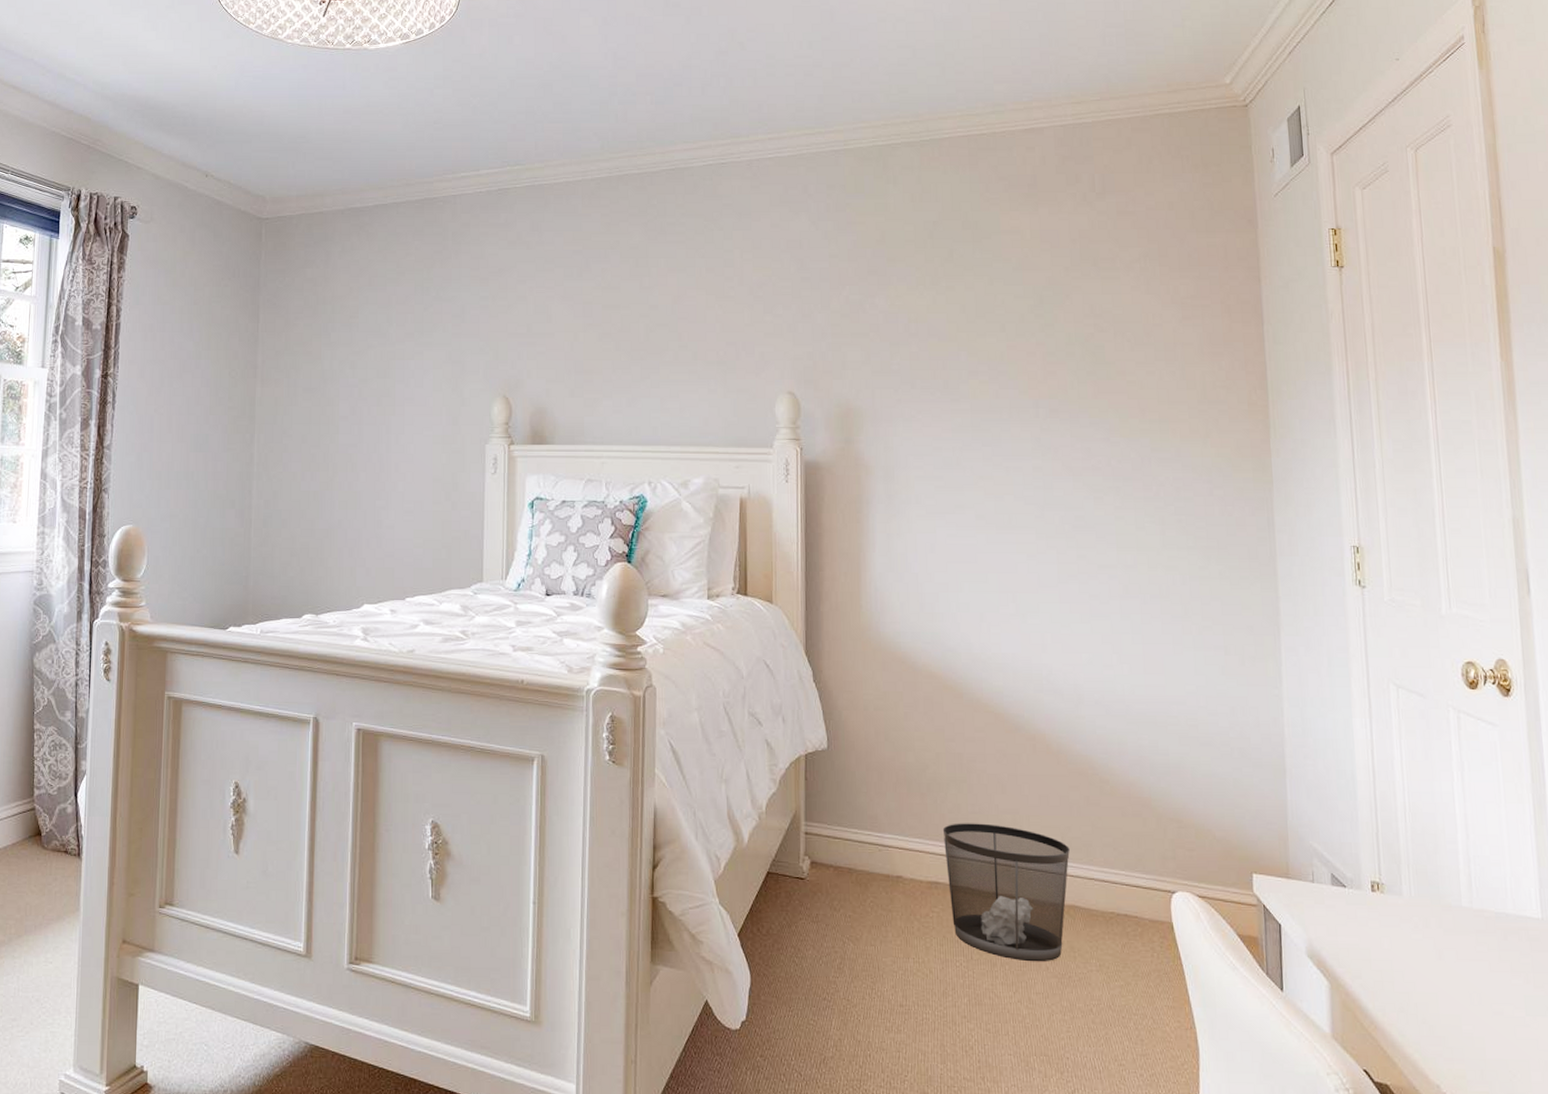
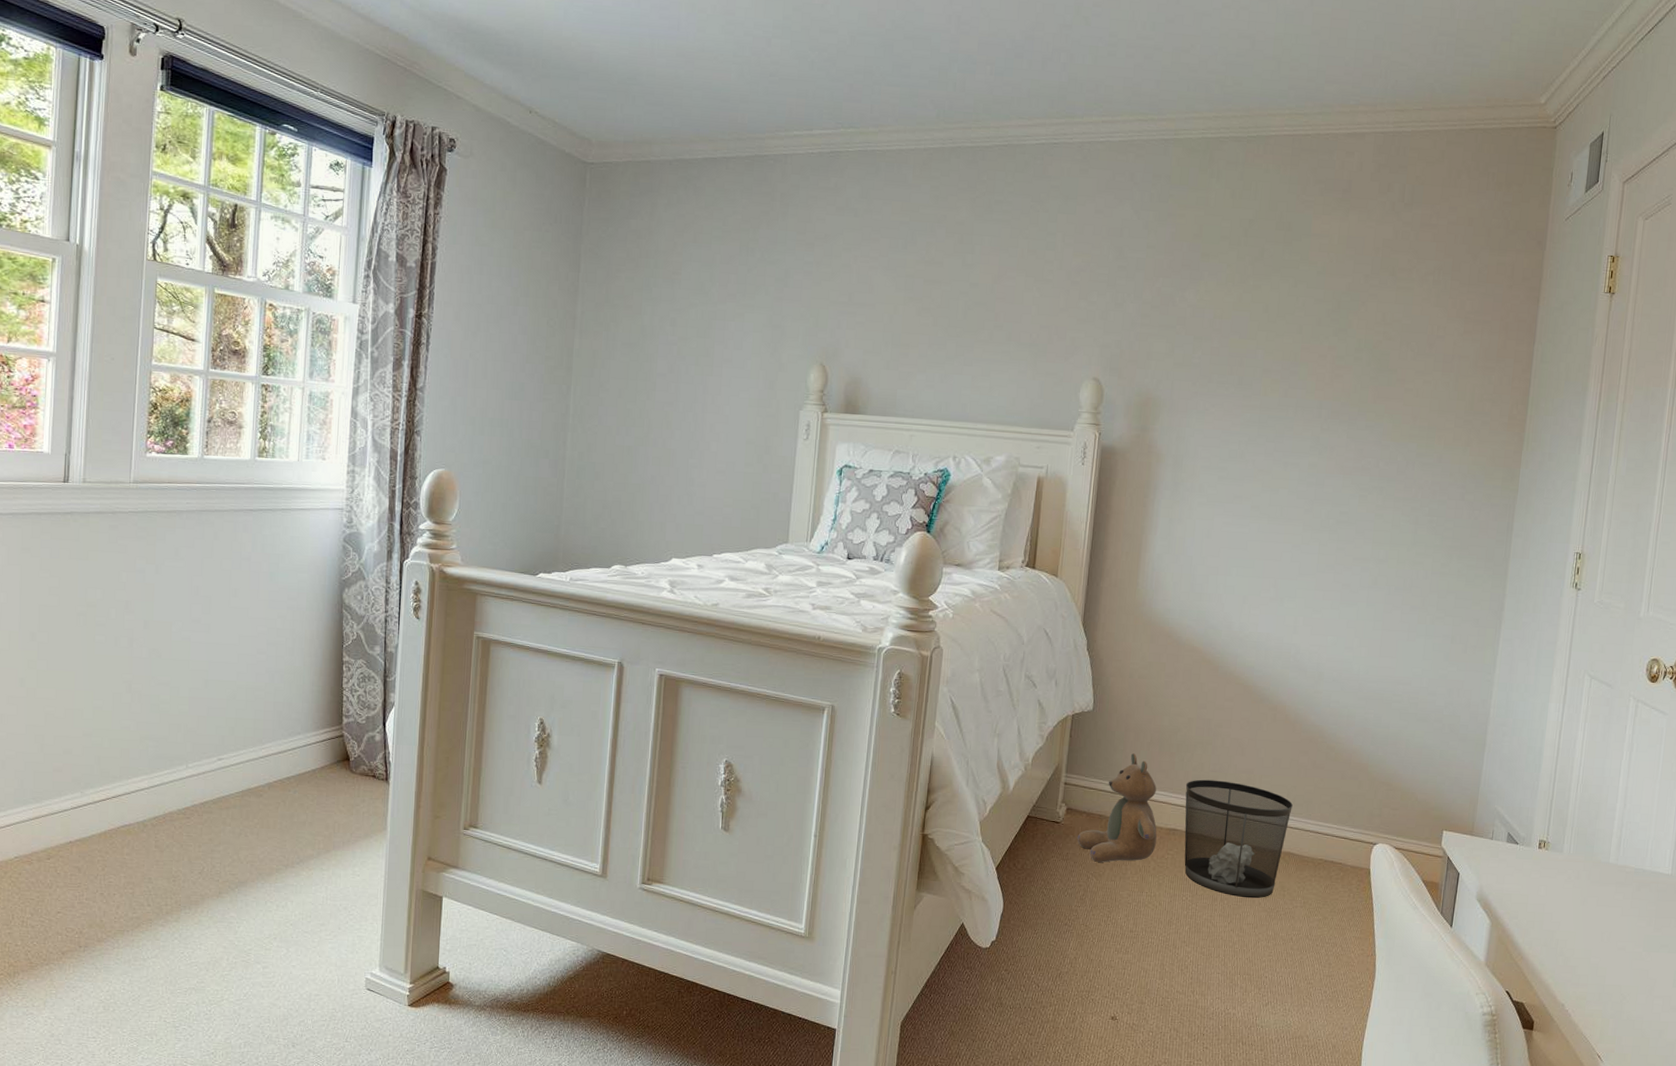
teddy bear: none [826,794,917,924] -> present [1077,752,1157,862]

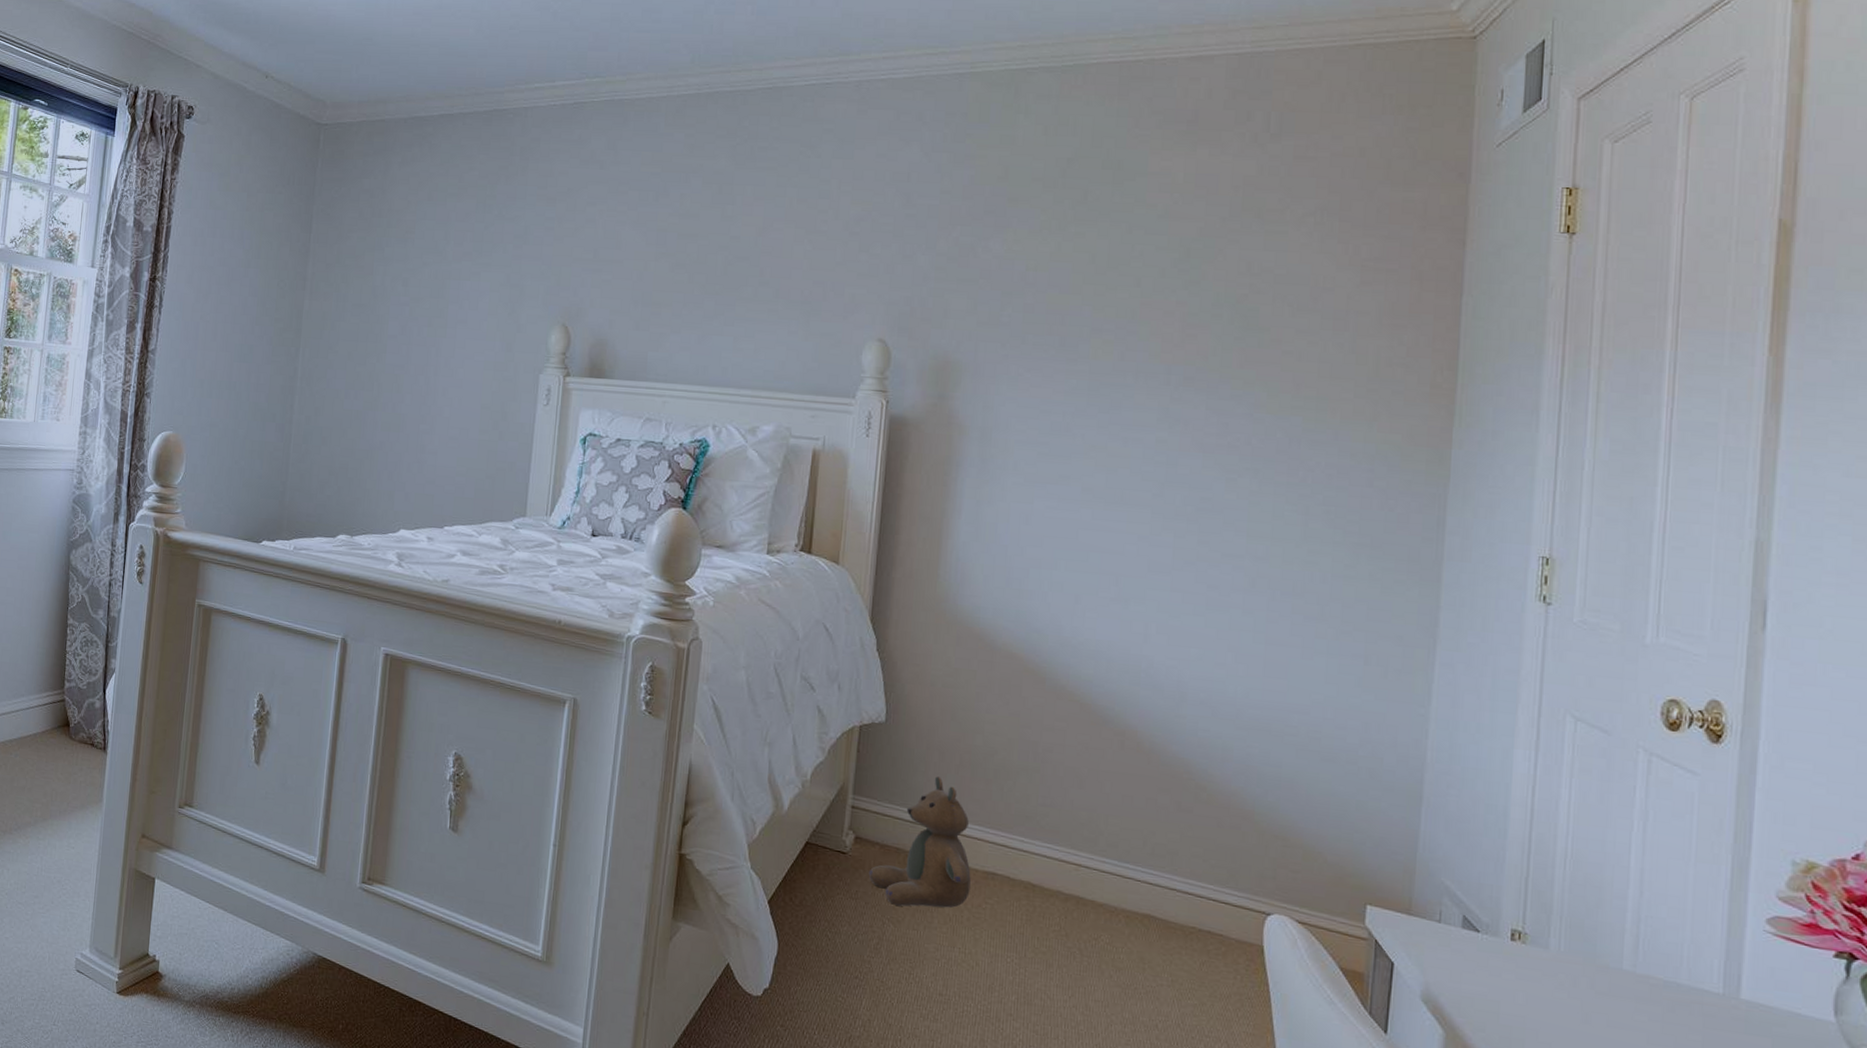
waste bin: present [1184,779,1293,899] -> none [1006,814,1151,970]

